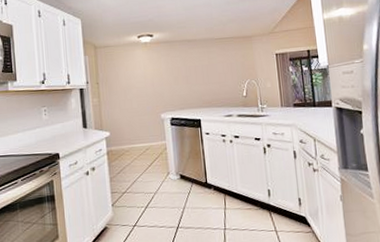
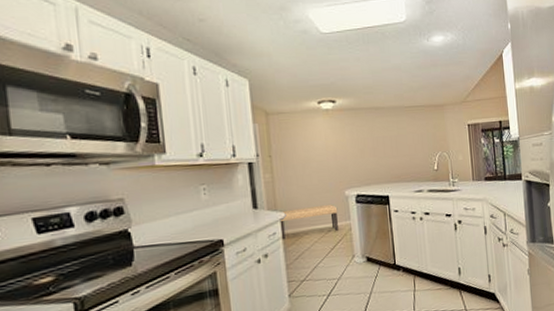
bench: none [105,125,155,156] -> present [280,204,338,240]

